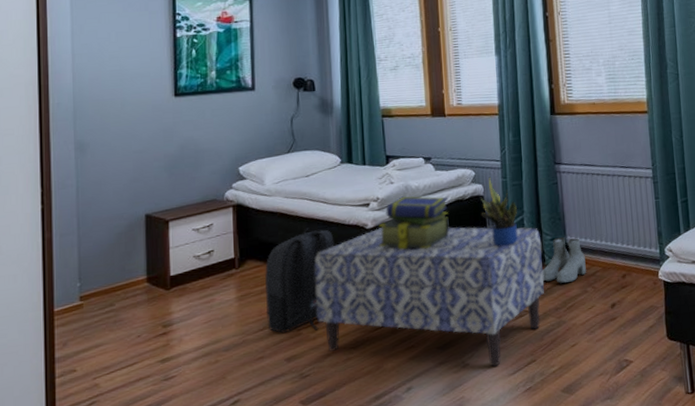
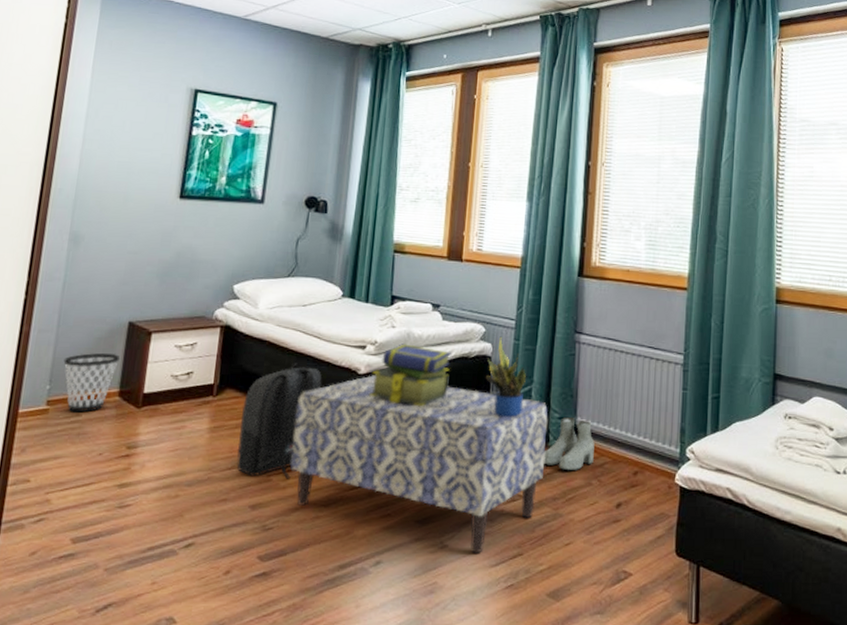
wastebasket: none [89,245,143,303] -> present [63,353,121,413]

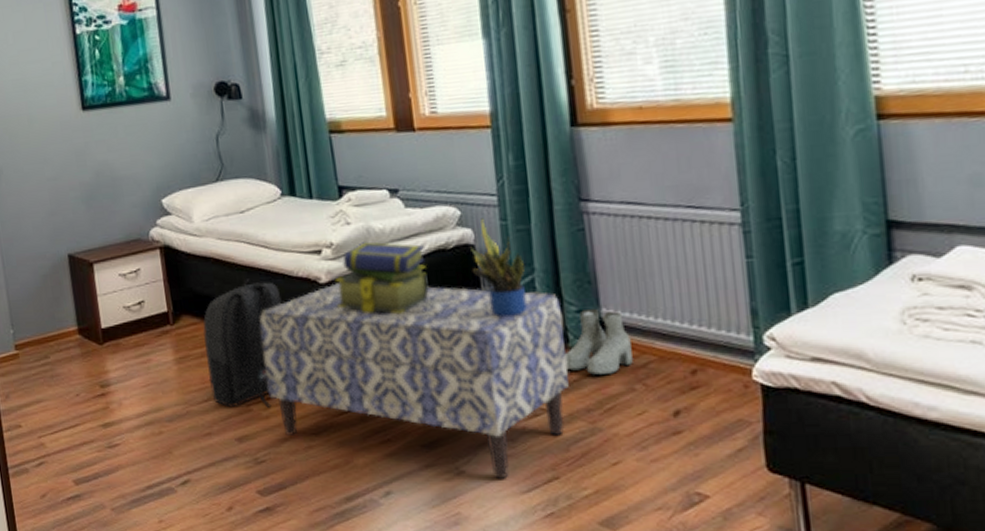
wastebasket: present [63,353,121,413] -> none [18,290,70,355]

